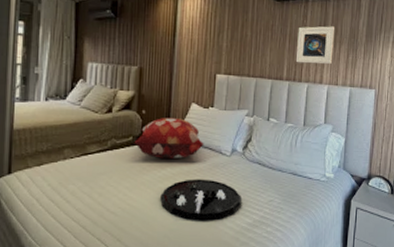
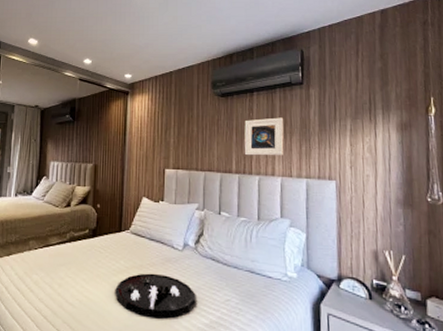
decorative pillow: present [134,118,205,159] -> none [90,212,156,252]

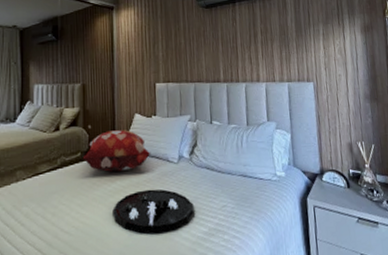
decorative pillow: none [90,212,156,252] -> present [82,130,151,172]
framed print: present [244,117,284,156] -> none [229,26,267,64]

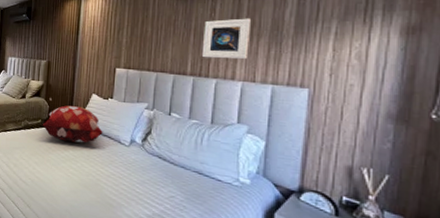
decorative tray: present [112,189,194,234] -> none [63,163,140,206]
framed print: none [229,26,267,64] -> present [201,18,252,59]

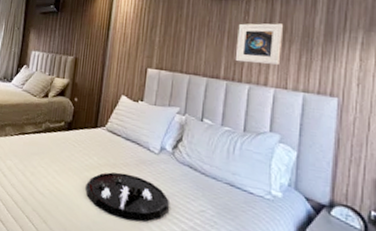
decorative pillow: present [42,105,104,143] -> none [65,107,133,150]
decorative tray: none [63,163,140,206] -> present [85,172,169,221]

